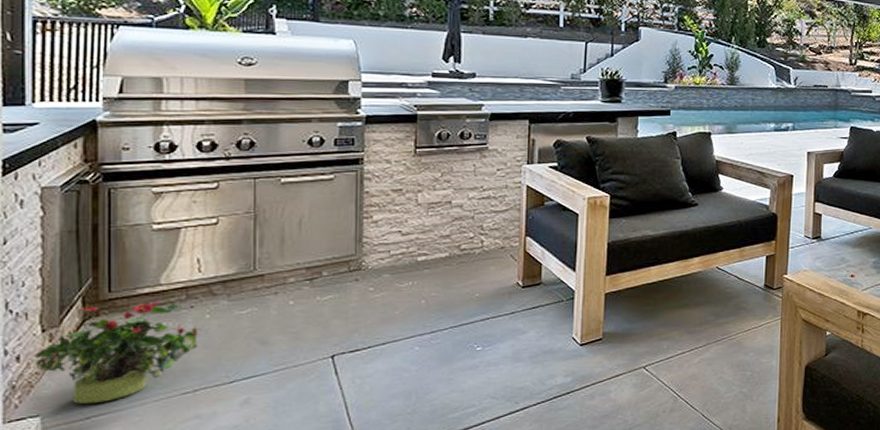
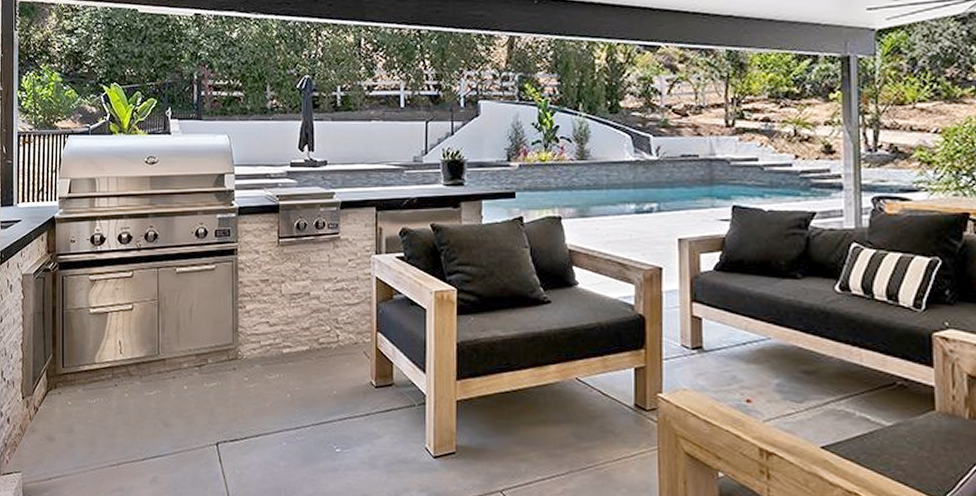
potted plant: present [33,302,203,405] -> none [17,376,123,467]

